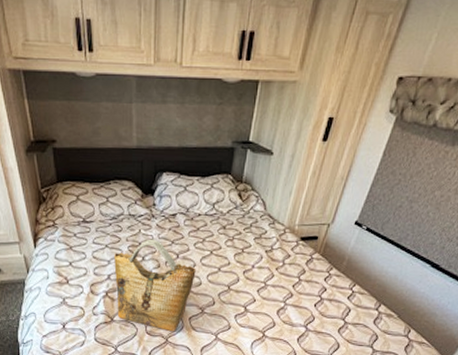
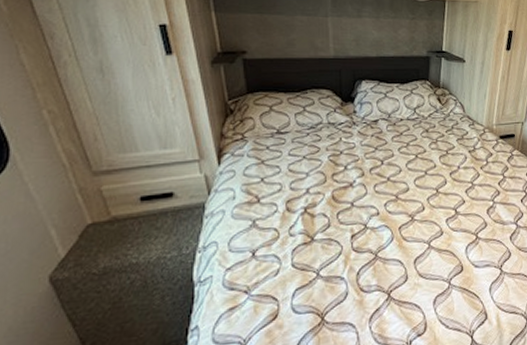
grocery bag: present [114,239,196,332] -> none [313,146,402,246]

